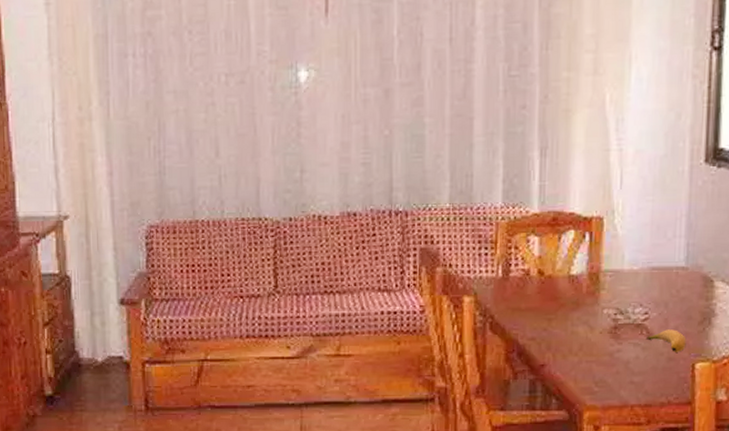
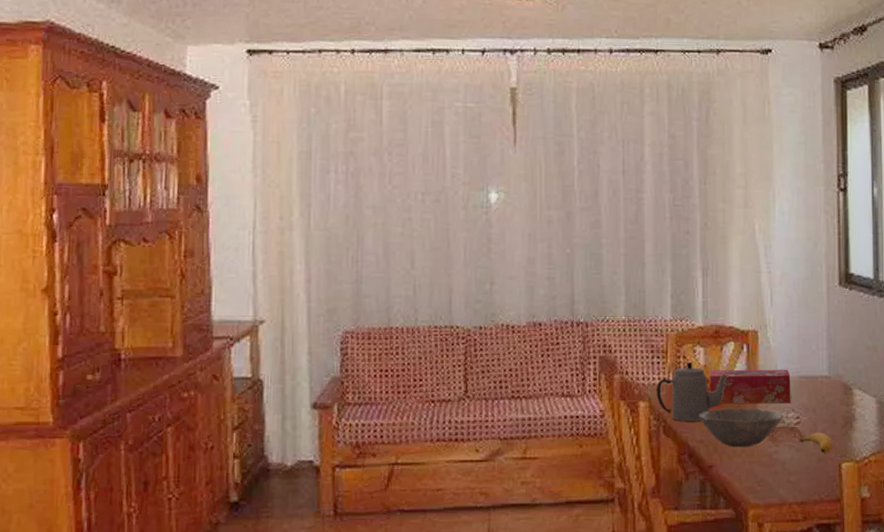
teapot: none [483,252,567,317] -> present [656,361,729,421]
bowl: none [531,302,628,345] -> present [699,408,782,448]
tissue box: none [544,259,640,298] -> present [710,369,791,404]

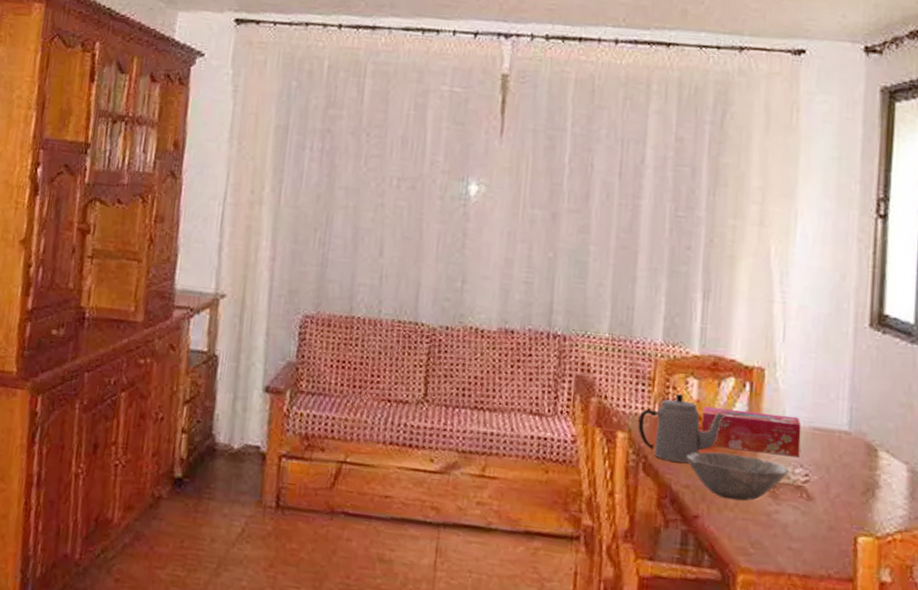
banana: present [798,432,833,453] -> none [805,495,849,522]

